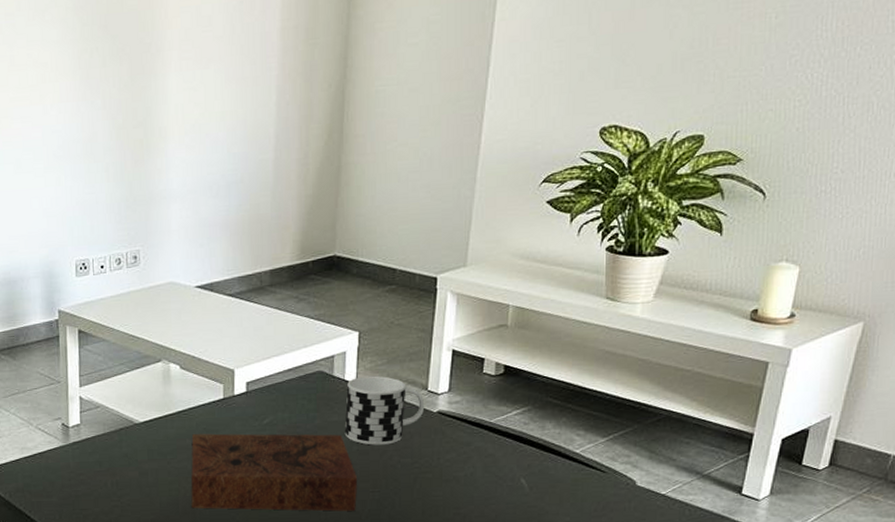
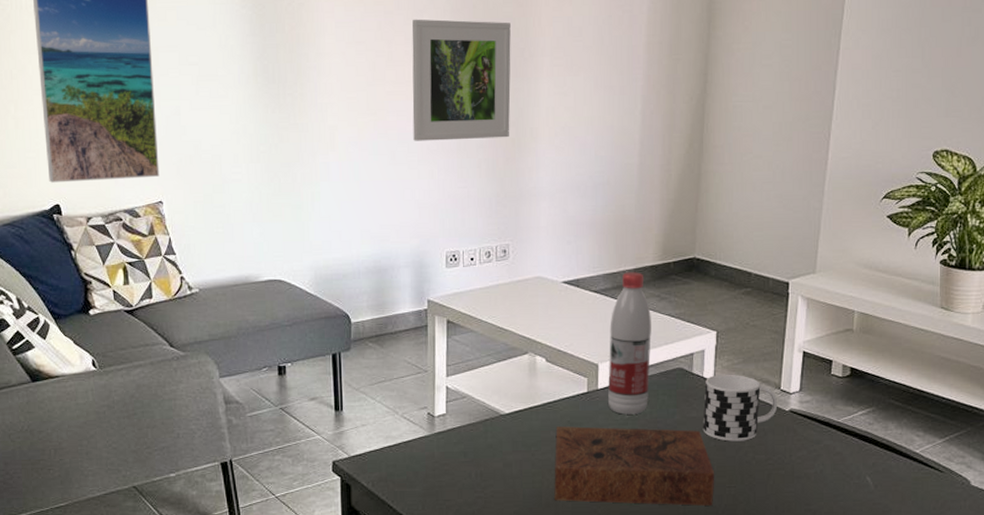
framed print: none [33,16,138,148] -> present [412,19,511,141]
water bottle: none [244,273,290,420] -> present [607,272,651,415]

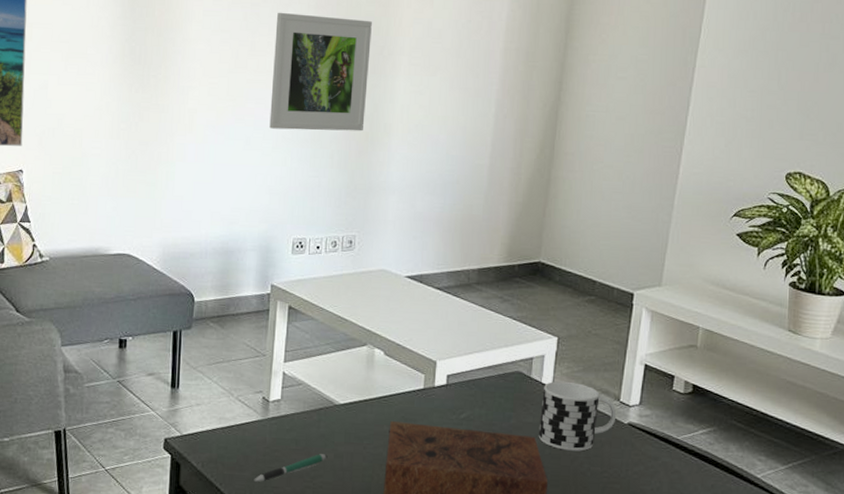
pen: none [425,464,497,496] -> present [254,454,328,482]
water bottle: present [607,272,651,415] -> none [443,271,493,415]

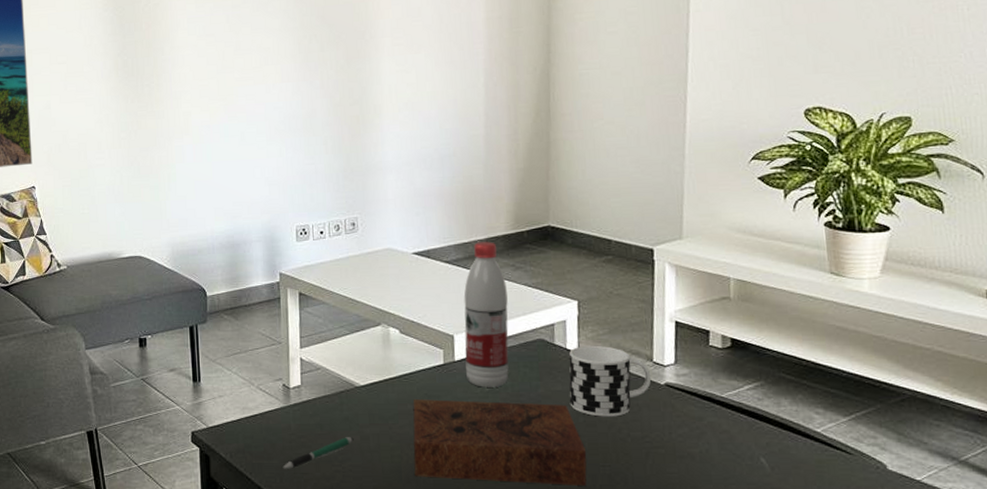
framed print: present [269,12,372,131] -> none [257,8,354,123]
water bottle: none [443,271,493,415] -> present [463,242,509,387]

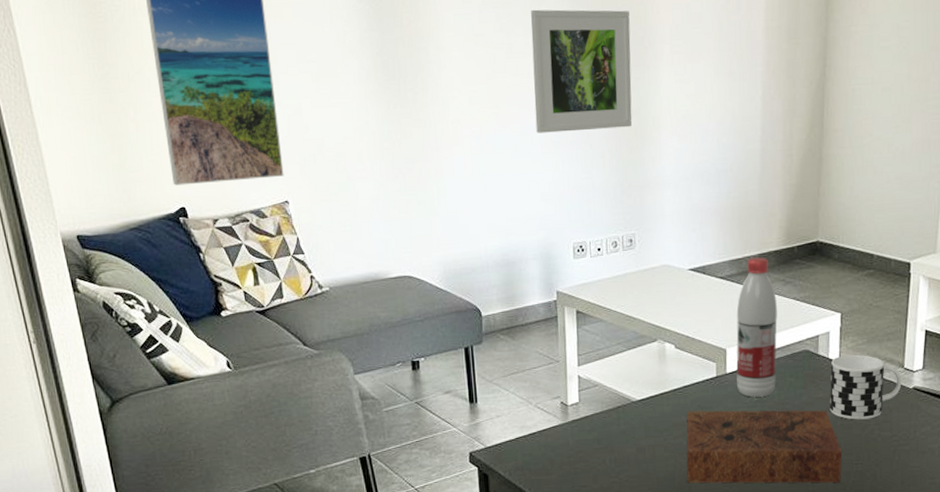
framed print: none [257,8,354,123] -> present [530,9,632,133]
pen: present [282,437,354,469] -> none [561,450,630,483]

